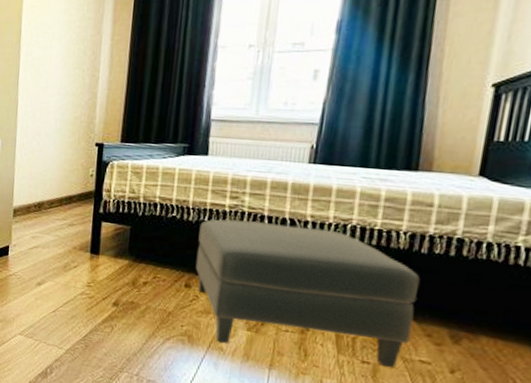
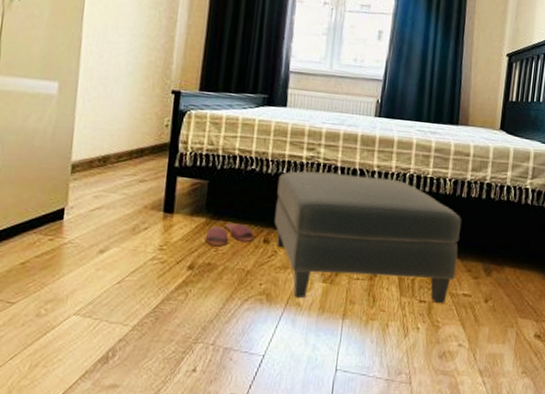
slippers: none [128,266,175,288] -> present [205,223,254,247]

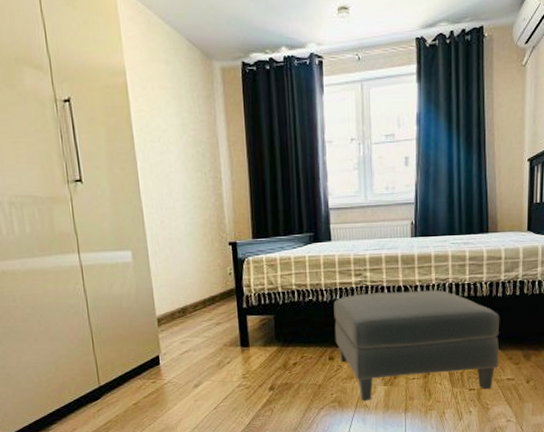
slippers: present [205,223,254,247] -> none [279,347,320,369]

